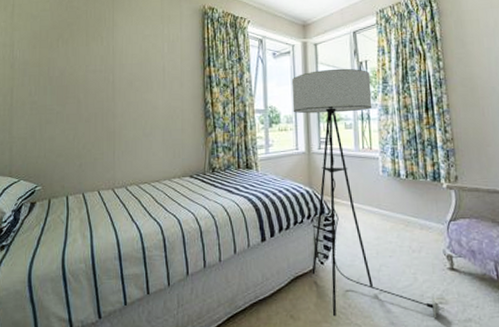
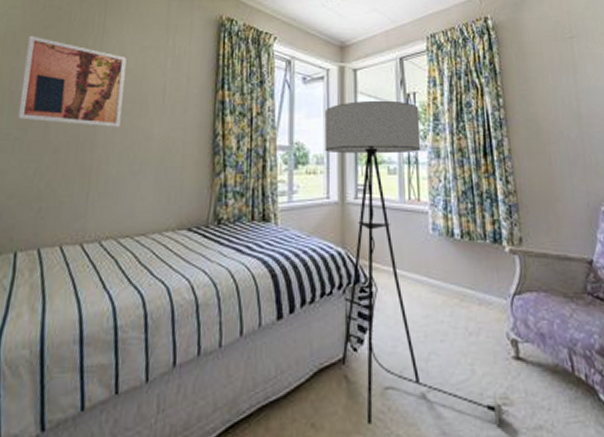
wall art: none [57,31,133,101] -> present [17,35,127,128]

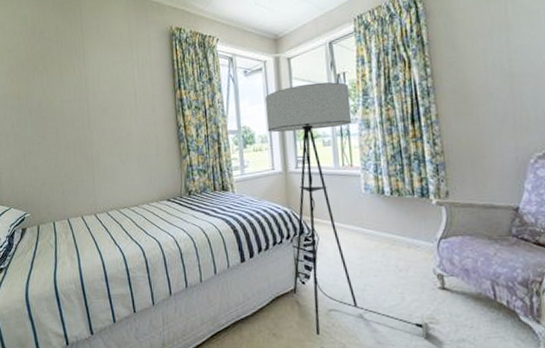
wall art: present [17,35,127,128] -> none [33,63,108,129]

